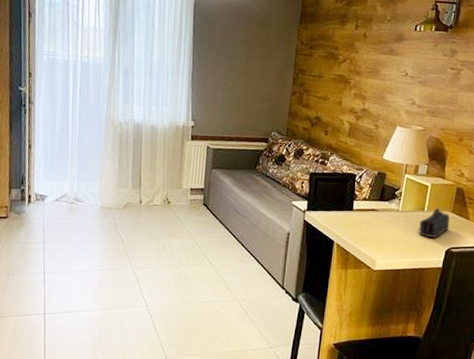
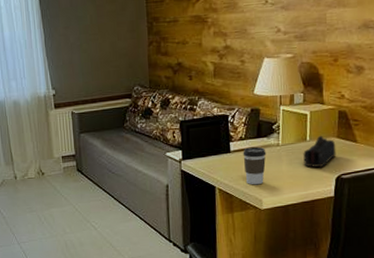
coffee cup: none [363,208,386,246] -> present [243,146,267,185]

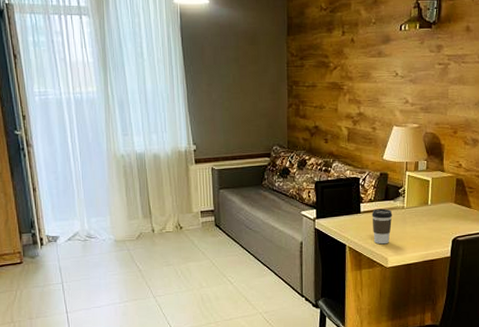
pencil case: present [303,135,337,168] -> none [425,200,454,230]

